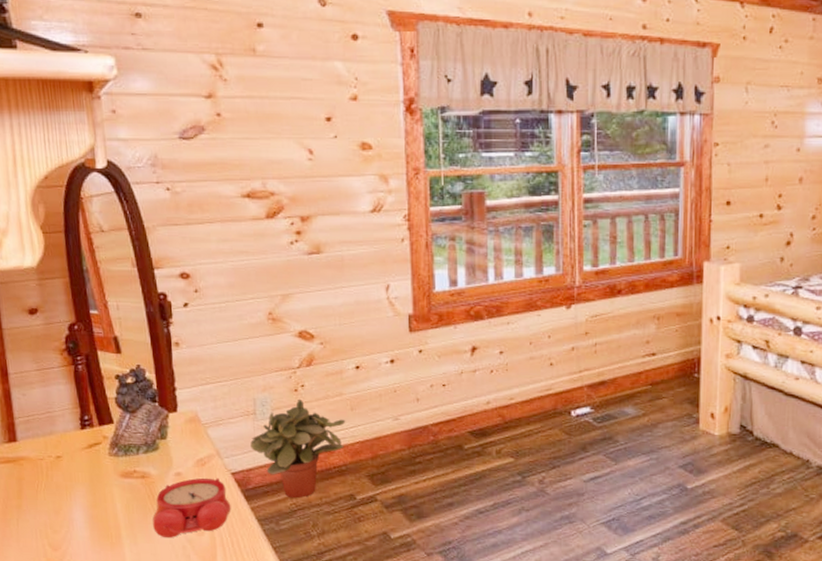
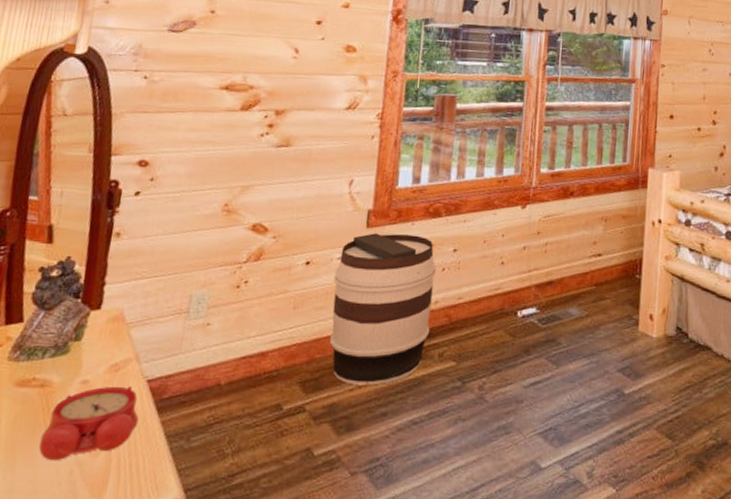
potted plant: present [250,398,346,499] -> none [175,296,286,410]
barrel: none [384,337,485,479] -> present [330,233,437,386]

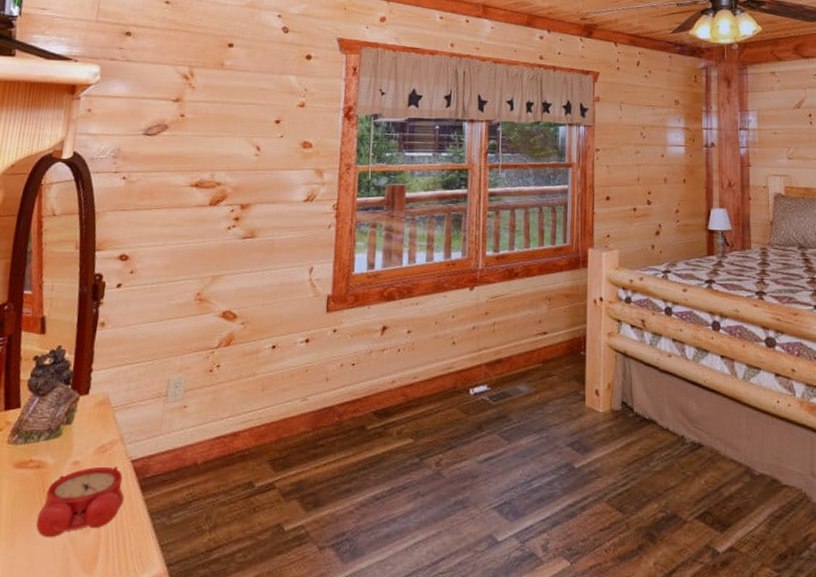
barrel: present [330,233,437,386] -> none [296,317,392,463]

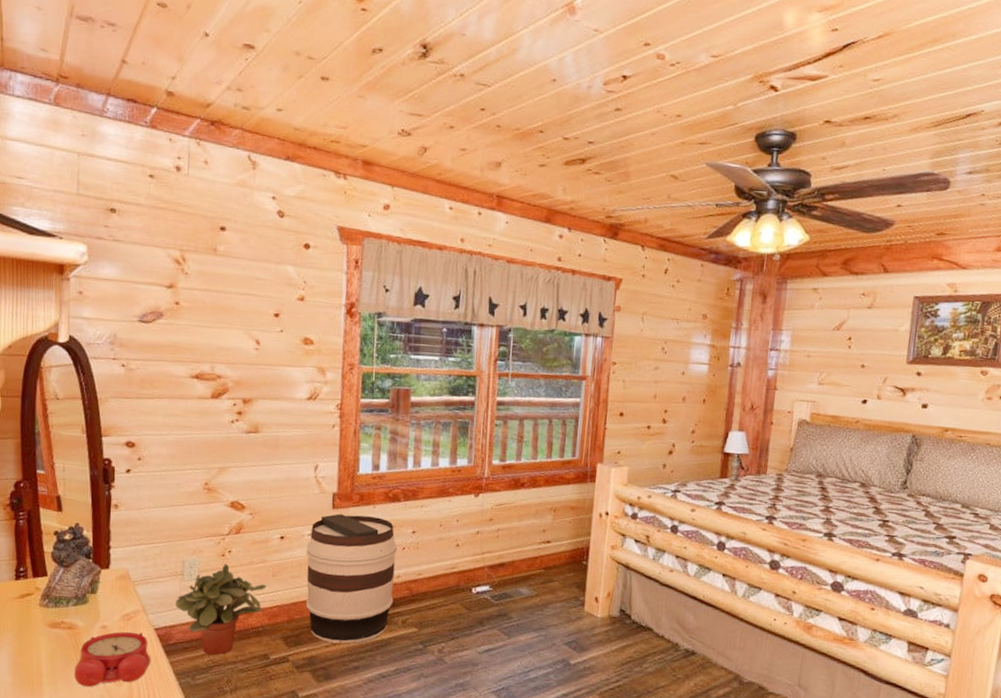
potted plant: none [156,379,256,488] -> present [175,563,267,656]
barrel: none [296,317,392,463] -> present [306,514,397,644]

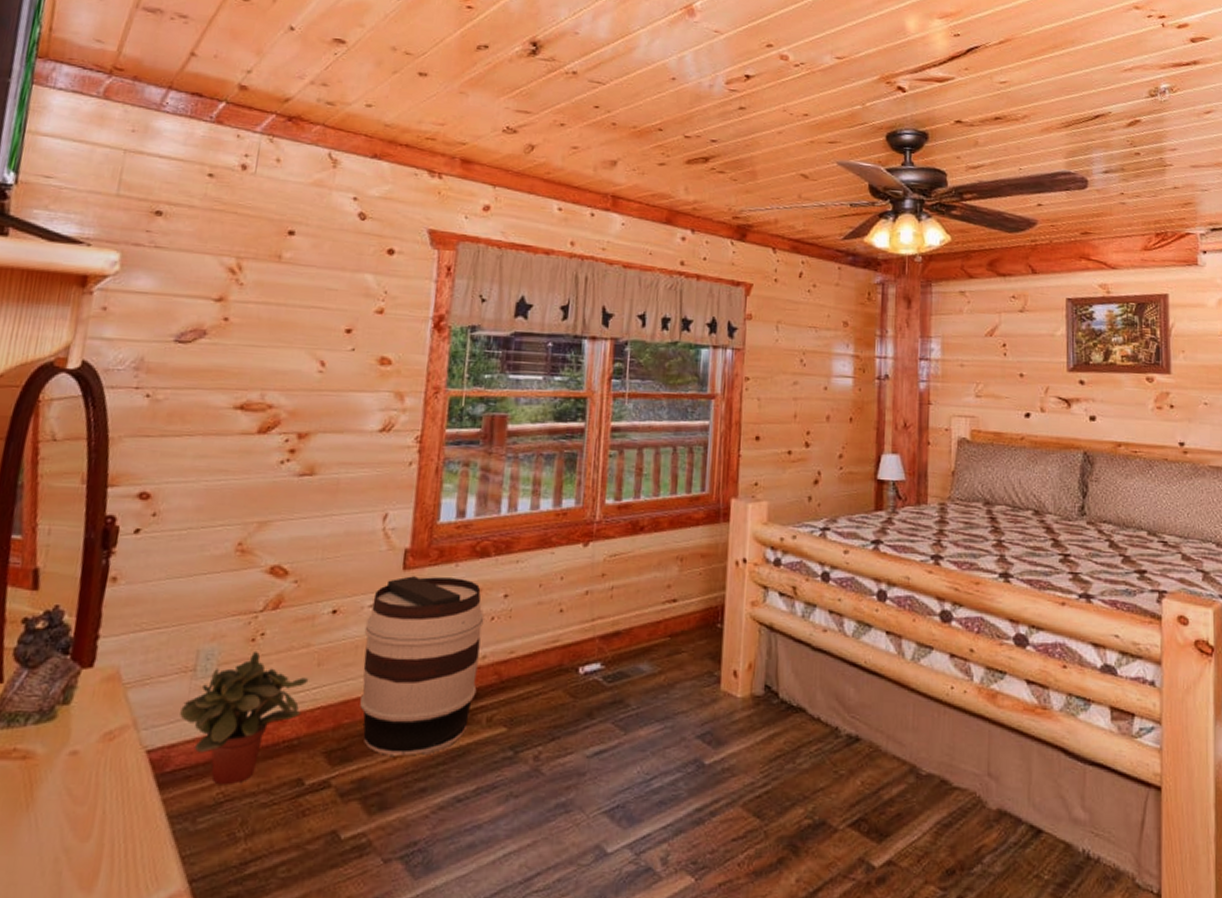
alarm clock: present [74,632,151,688] -> none [19,758,136,847]

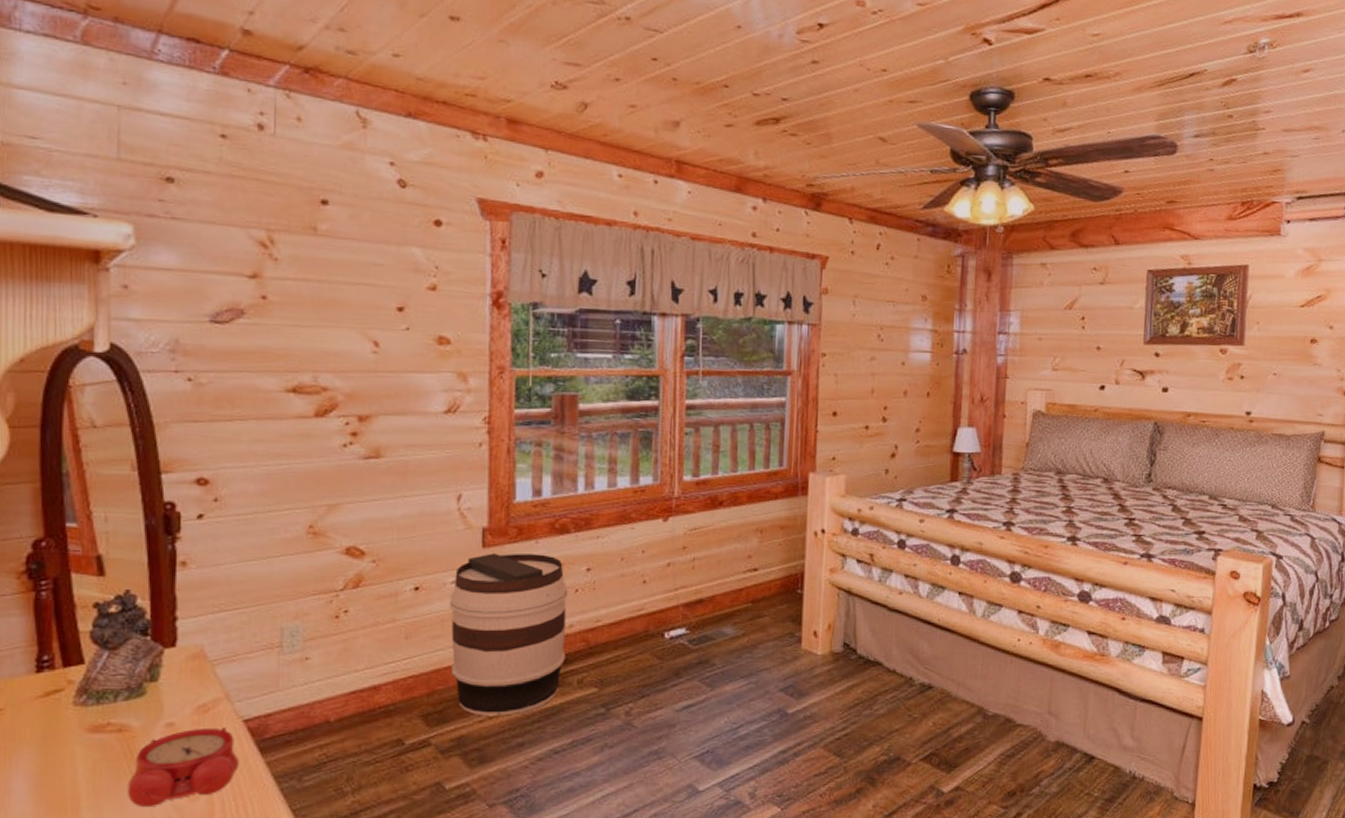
alarm clock: none [19,758,136,847] -> present [128,727,240,808]
potted plant: present [180,650,309,786] -> none [272,626,398,748]

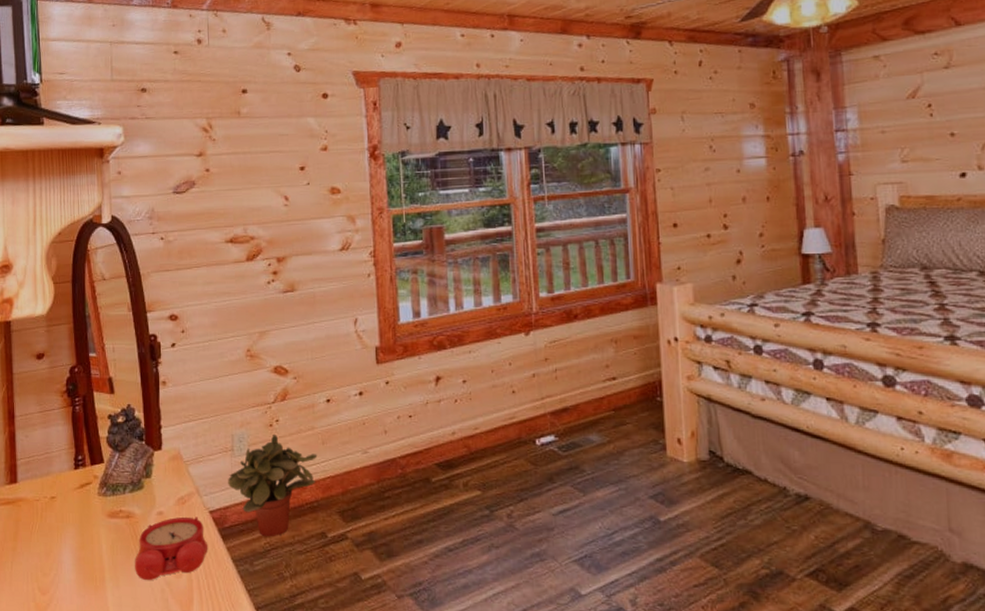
potted plant: none [272,626,398,748] -> present [228,433,318,538]
barrel: present [449,553,568,716] -> none [354,369,452,515]

